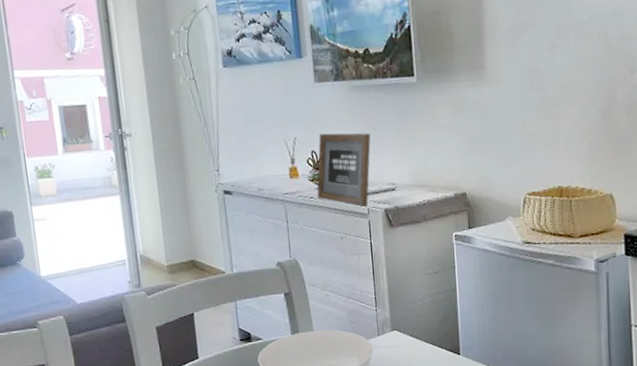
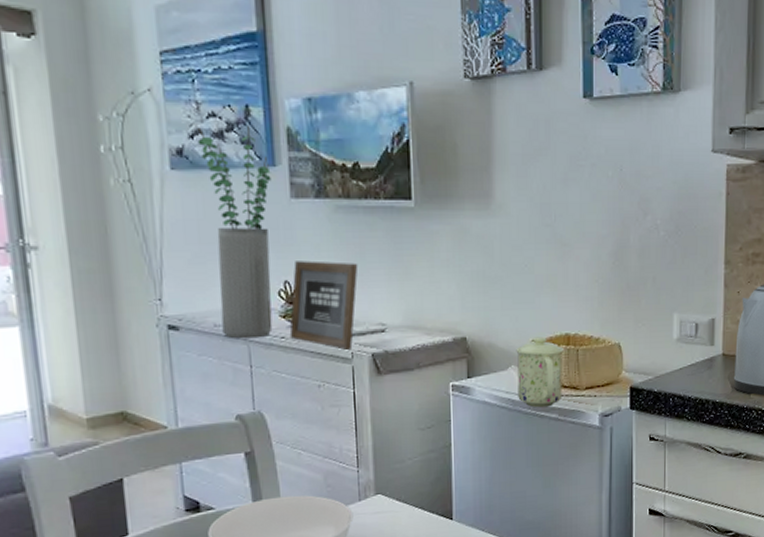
vase: none [242,26,304,201] -> present [197,124,273,339]
mug: none [512,190,558,255] -> present [516,337,563,408]

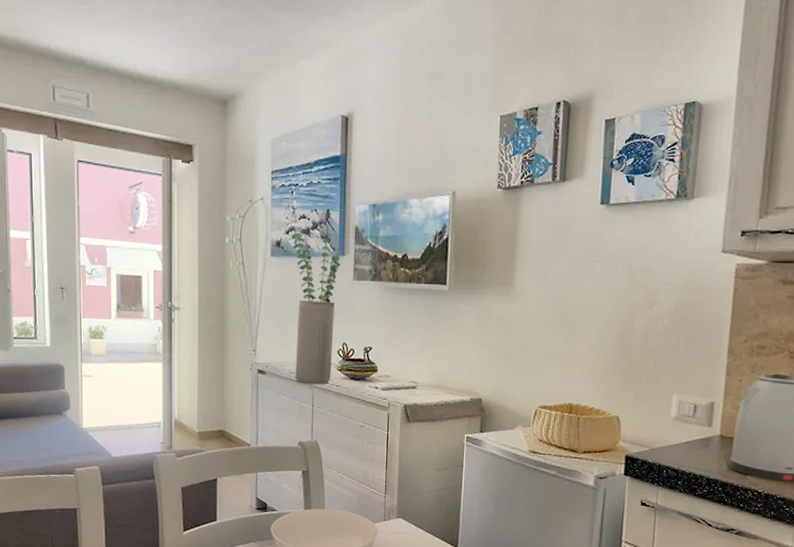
picture frame: present [289,260,358,351] -> none [343,328,400,401]
mug: present [516,337,563,408] -> none [522,404,566,465]

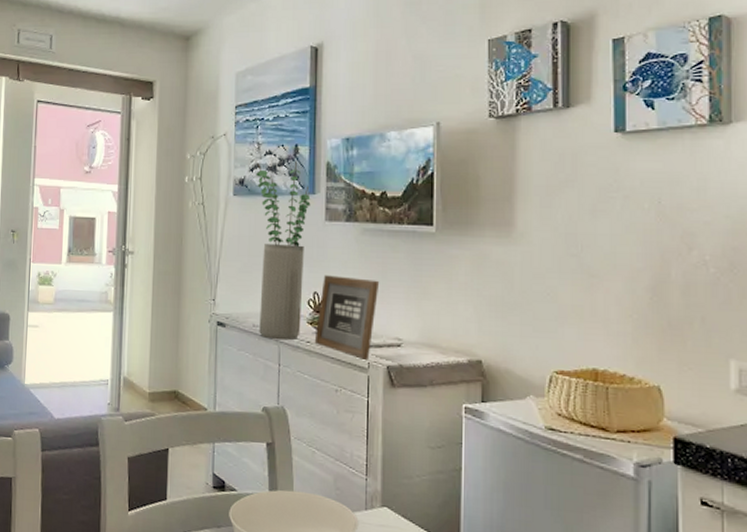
picture frame: none [343,328,400,401] -> present [314,275,380,361]

